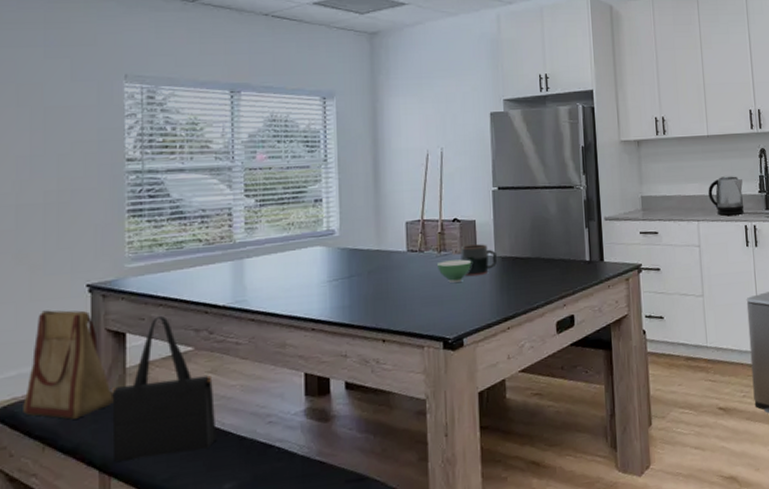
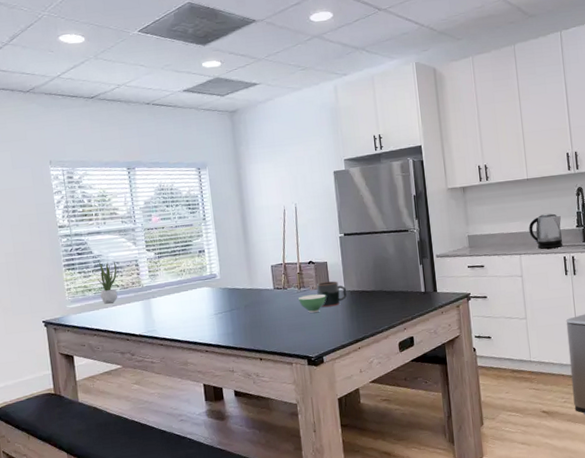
shopping bag: present [23,310,114,420] -> none [11,340,71,417]
tote bag: present [112,315,217,462] -> none [69,342,145,447]
potted plant: none [172,208,202,265] -> present [96,261,118,305]

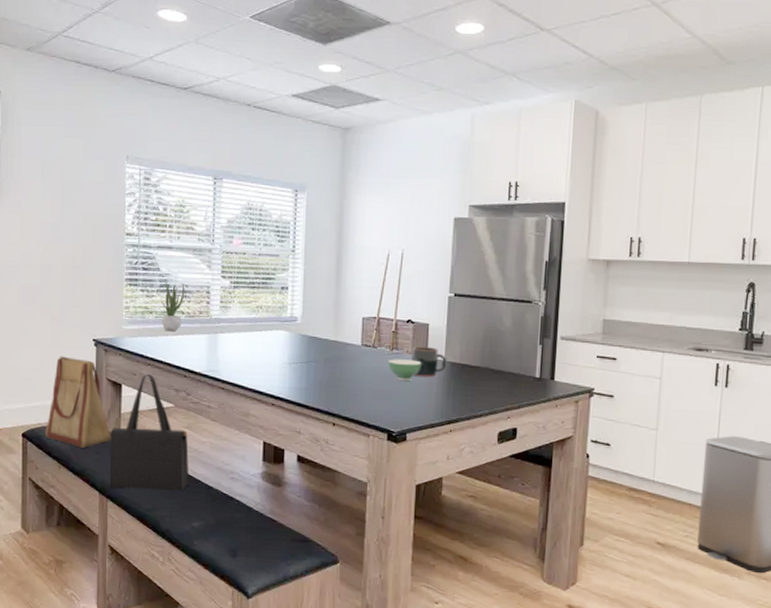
shopping bag: none [11,340,71,417] -> present [45,356,111,448]
tote bag: none [69,342,145,447] -> present [109,373,189,491]
kettle: present [528,213,563,249] -> none [679,307,722,351]

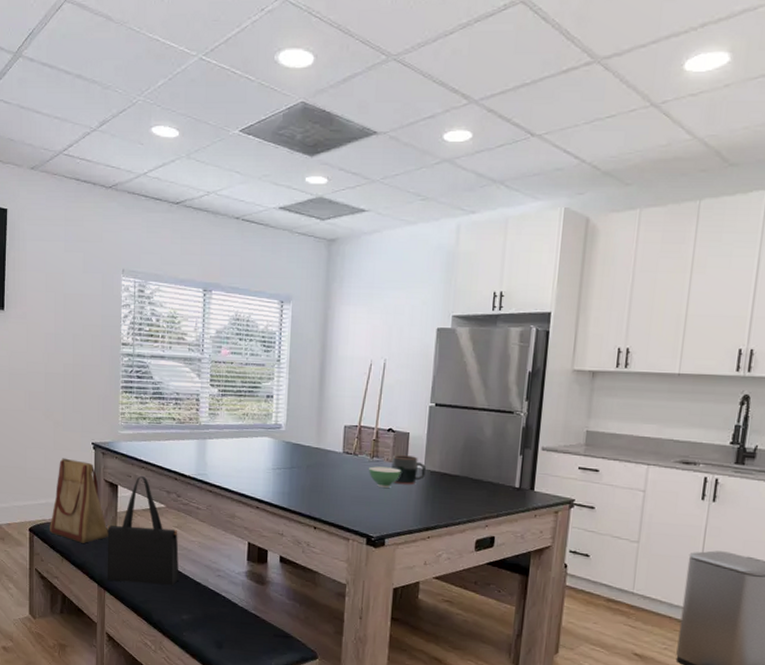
potted plant: present [160,281,185,333] -> none [153,389,176,438]

